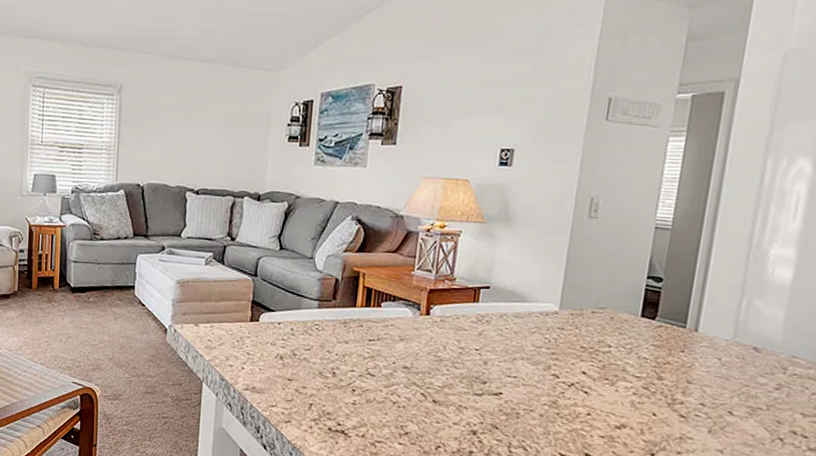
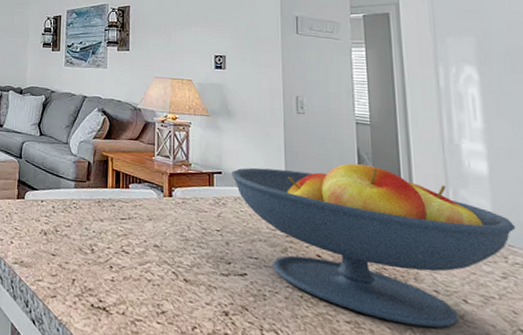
fruit bowl: none [501,274,806,439] -> present [232,163,516,328]

